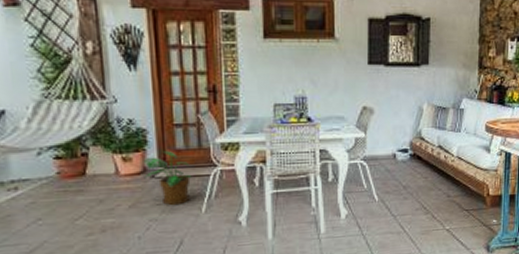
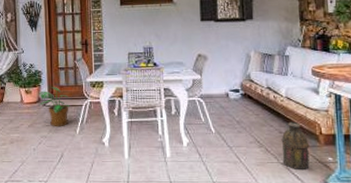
lantern: none [448,183,476,235] -> present [281,121,310,169]

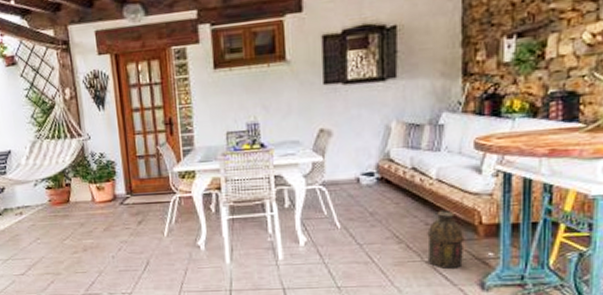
potted plant: present [38,87,71,127] -> none [113,180,156,230]

